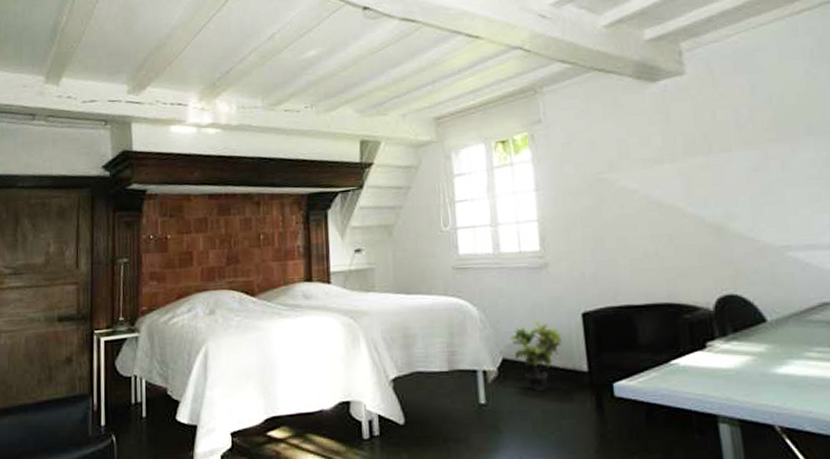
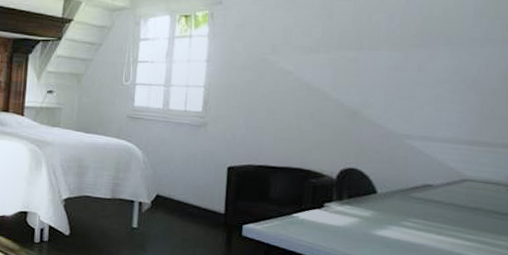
potted plant: present [509,320,562,392] -> none [165,167,208,225]

